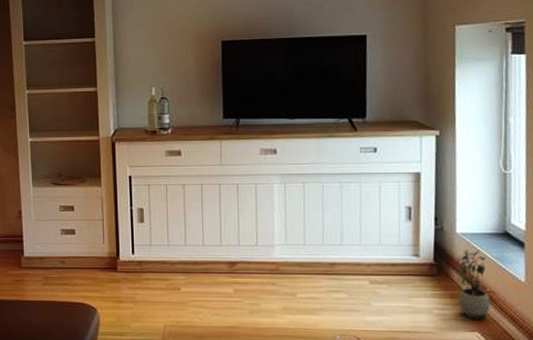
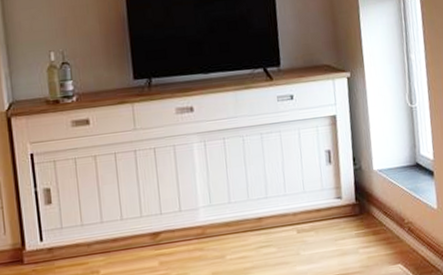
potted plant: present [457,250,490,319] -> none [377,184,410,252]

